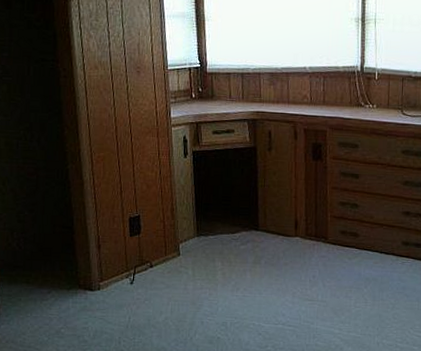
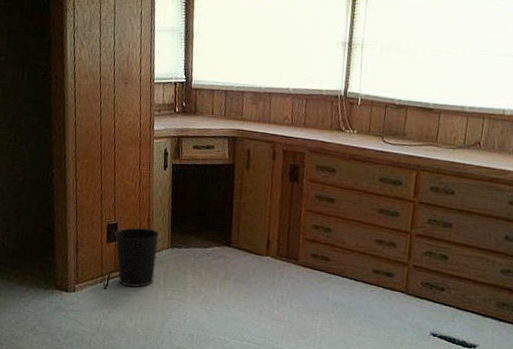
wastebasket: none [137,218,184,280] -> present [114,227,159,287]

